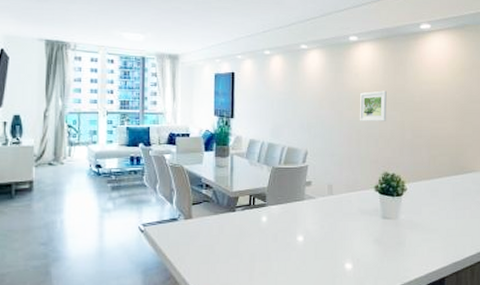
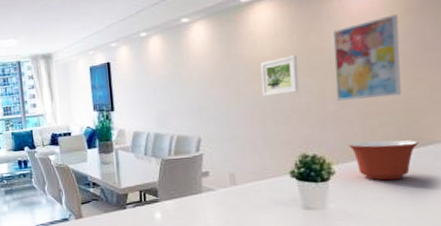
wall art: none [412,71,456,133] -> present [333,14,401,101]
mixing bowl: none [418,166,463,198] -> present [348,139,418,181]

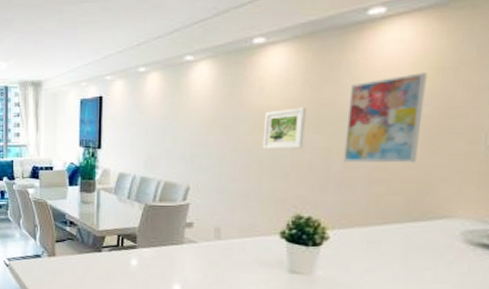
mixing bowl: present [348,139,418,181] -> none [348,208,426,253]

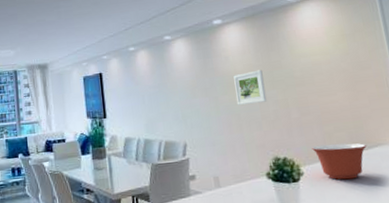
wall art: present [344,72,427,163] -> none [289,38,348,109]
mixing bowl: none [348,208,426,253] -> present [312,143,366,180]

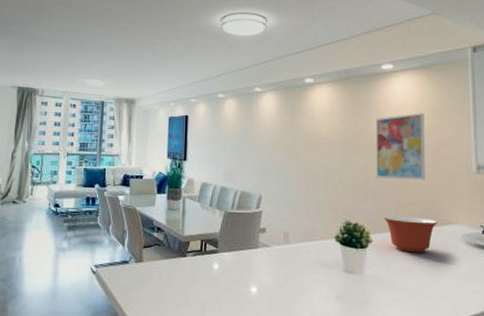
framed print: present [233,69,267,105] -> none [316,134,347,166]
wall art: none [289,38,348,109] -> present [375,113,426,180]

